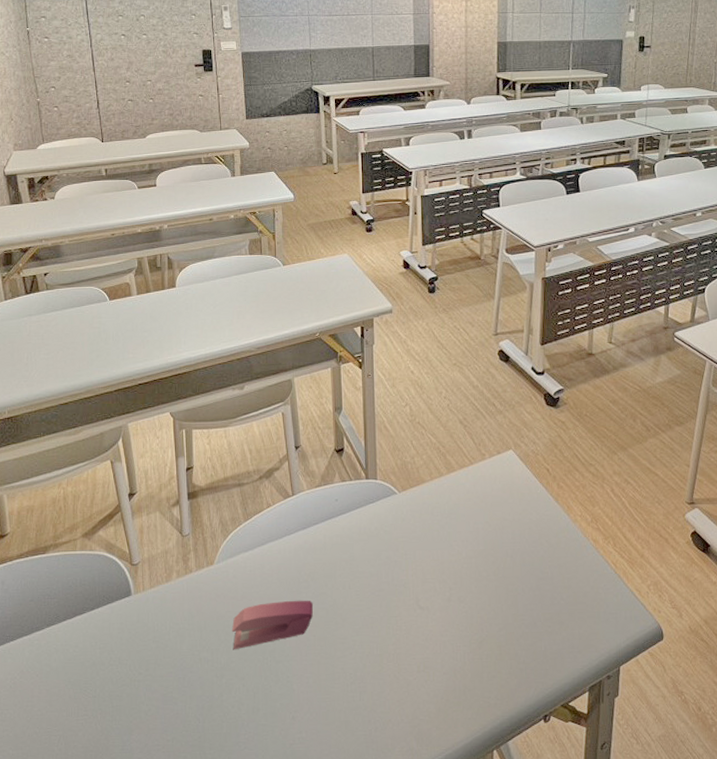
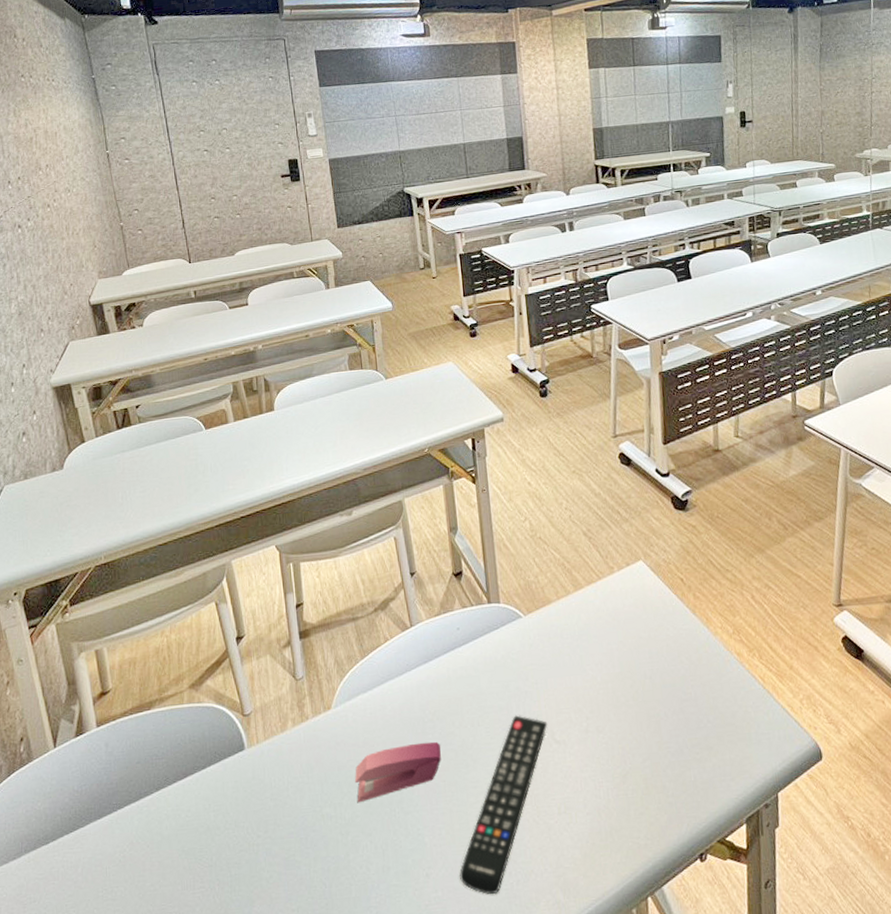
remote control: none [323,582,414,739] -> present [459,715,548,895]

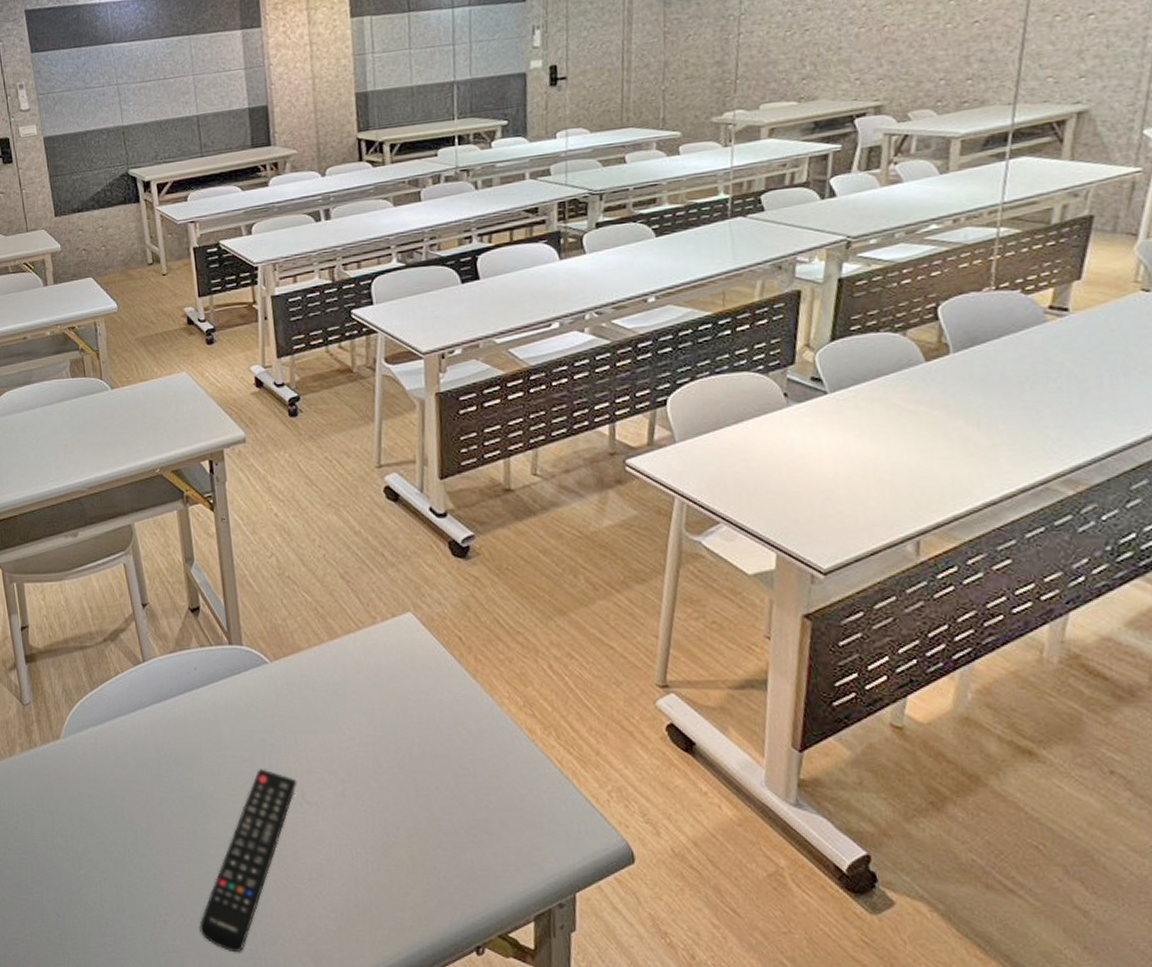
stapler: present [354,741,441,803] -> none [86,784,178,839]

